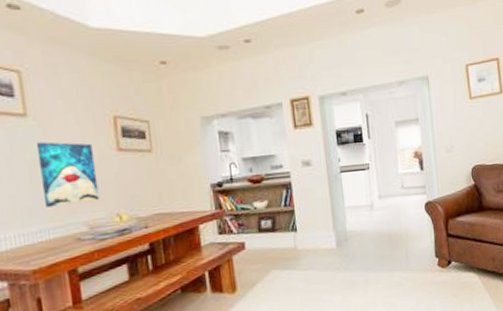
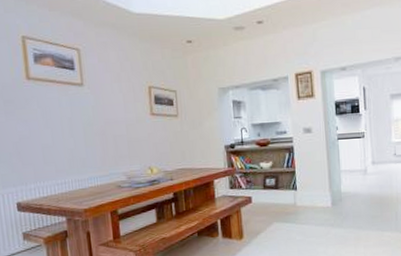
wall art: present [36,142,100,207] -> none [89,106,136,159]

